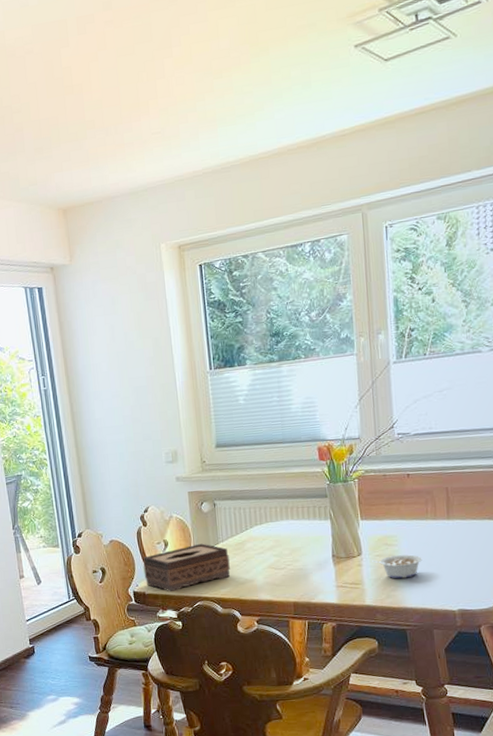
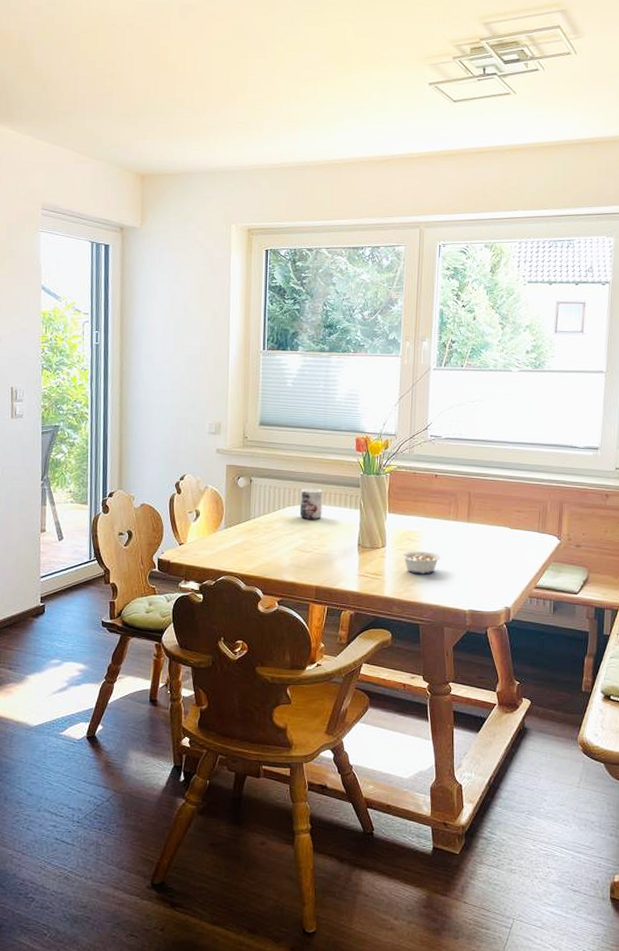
tissue box: present [143,543,230,592] -> none [171,517,259,563]
mug: none [266,504,291,536] -> present [299,488,323,519]

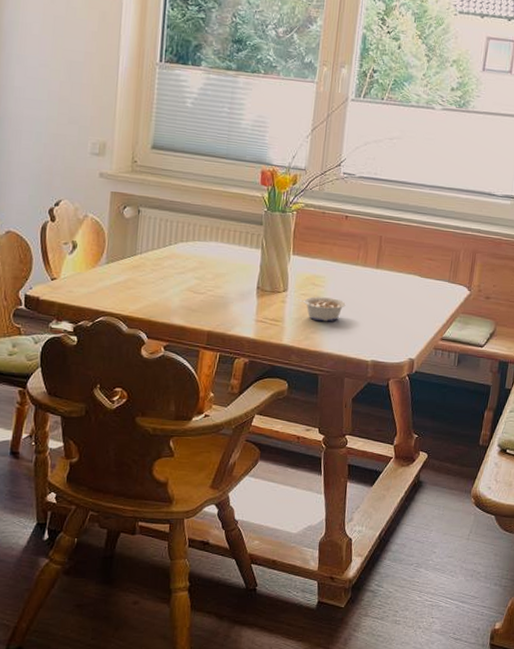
mug: present [299,488,323,519] -> none [193,223,221,258]

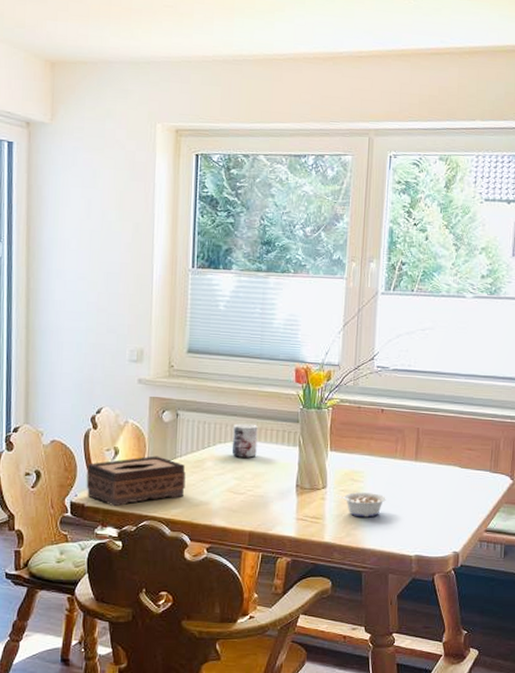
tissue box: none [41,251,145,302] -> present [86,456,186,507]
mug: none [193,223,221,258] -> present [232,423,258,458]

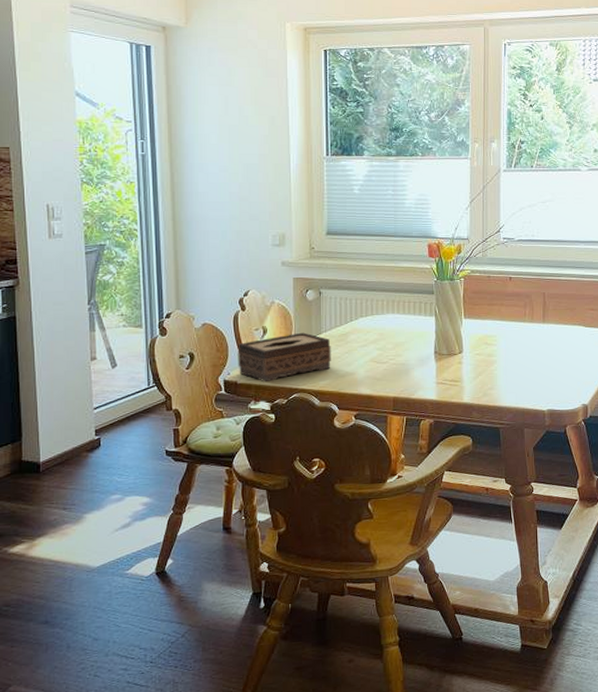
mug: present [232,423,258,458] -> none [372,297,396,329]
legume: present [336,492,386,518] -> none [472,355,518,378]

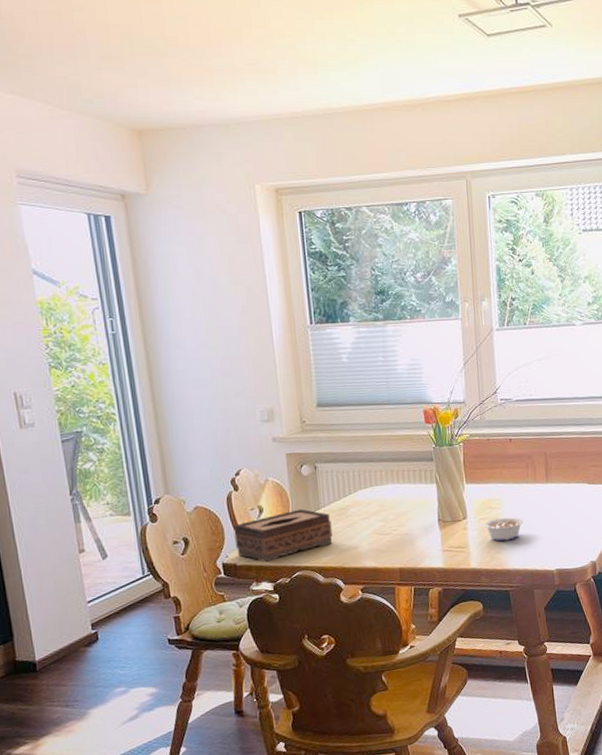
legume: none [472,355,518,378] -> present [477,517,524,542]

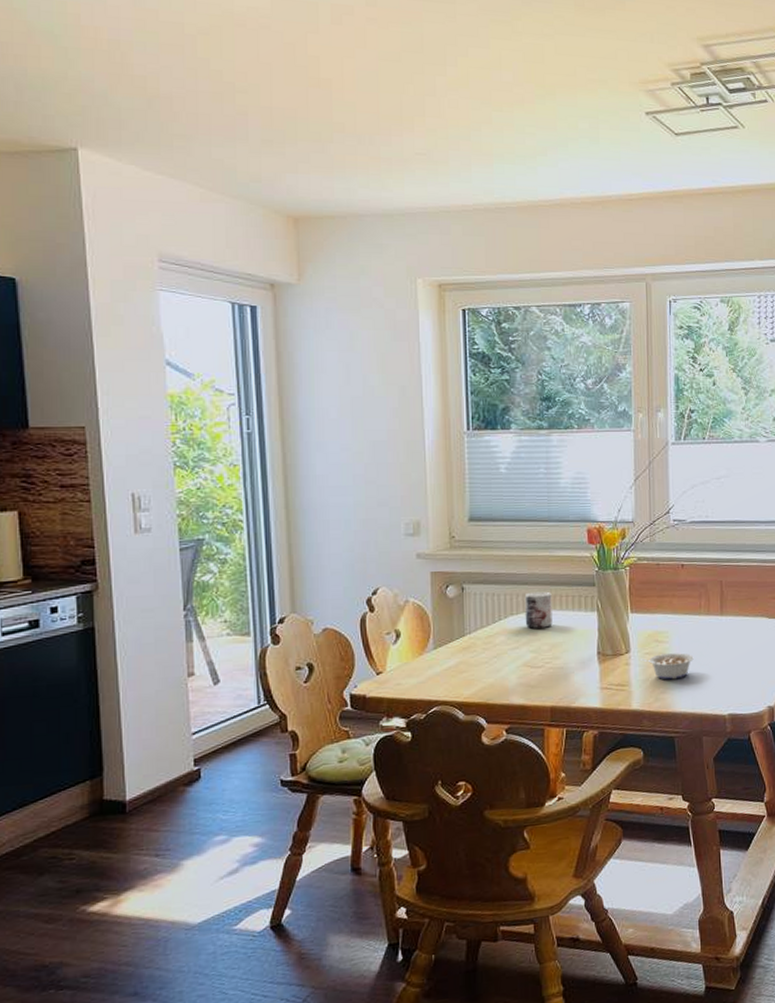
tissue box: present [234,509,333,563] -> none [366,635,477,695]
mug: none [370,467,397,501] -> present [524,591,553,629]

